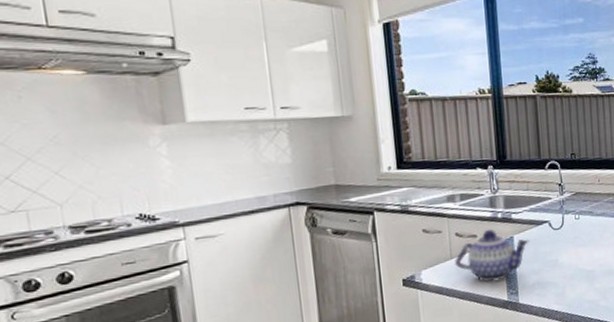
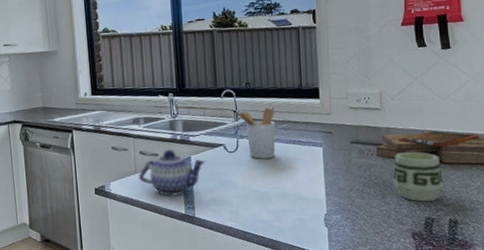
utensil holder: none [560,180,602,235] -> present [235,108,276,159]

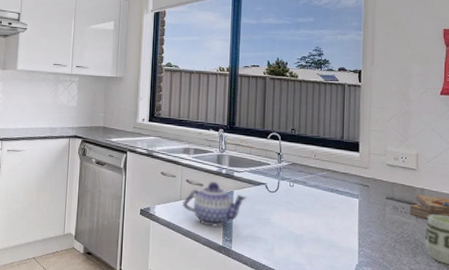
utensil holder: present [235,108,276,159] -> none [279,153,317,203]

